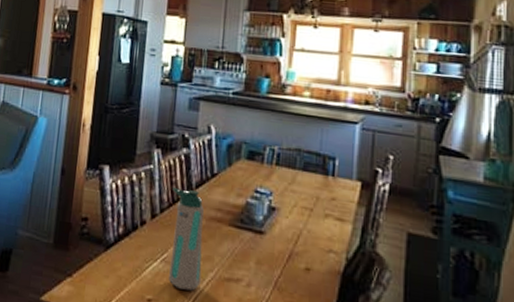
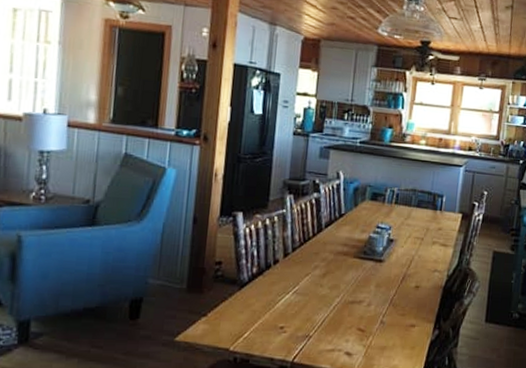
water bottle: present [169,186,204,291] -> none [300,227,332,315]

